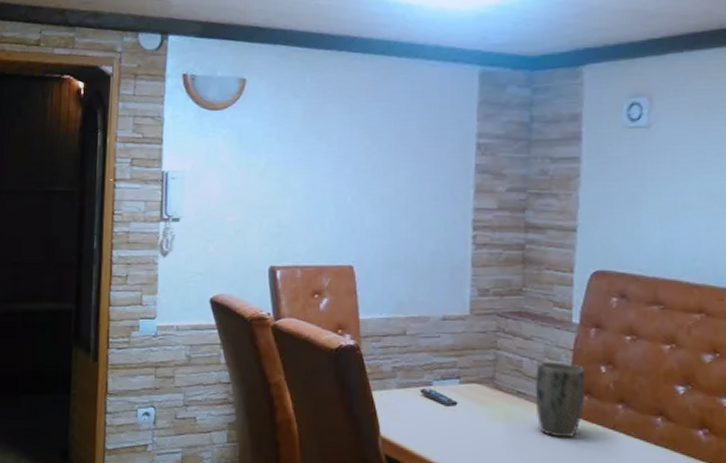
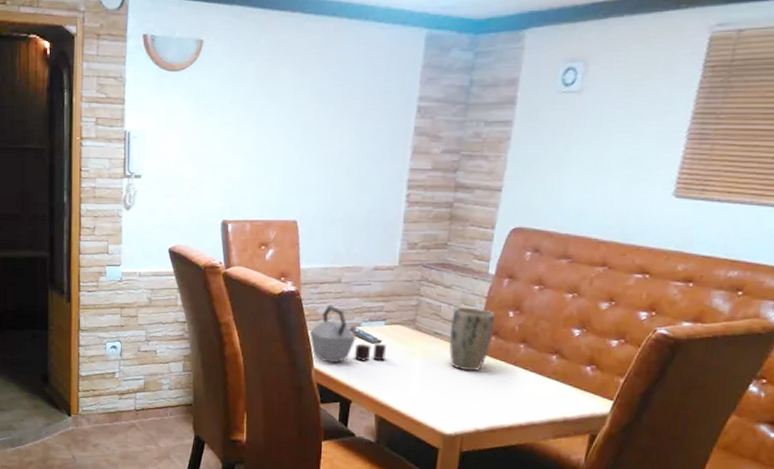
kettle: none [372,361,465,431] -> present [309,305,387,364]

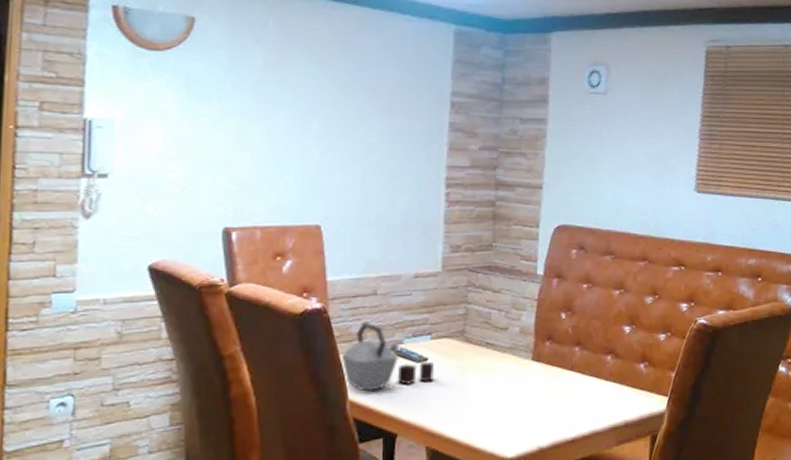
plant pot: present [449,307,496,372] -> none [502,311,548,383]

